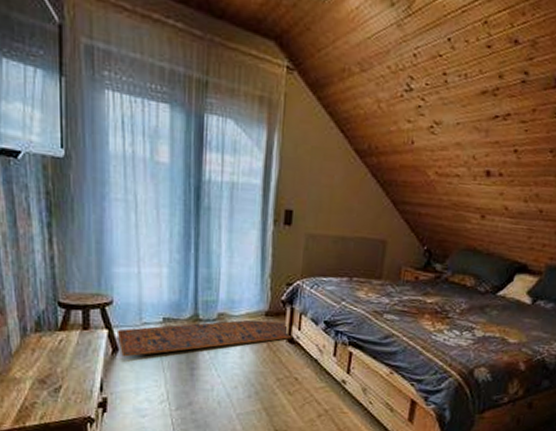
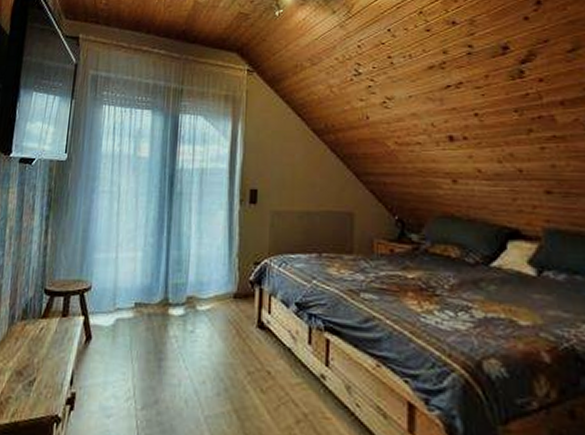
rug: present [117,319,293,357] -> none [91,302,264,346]

